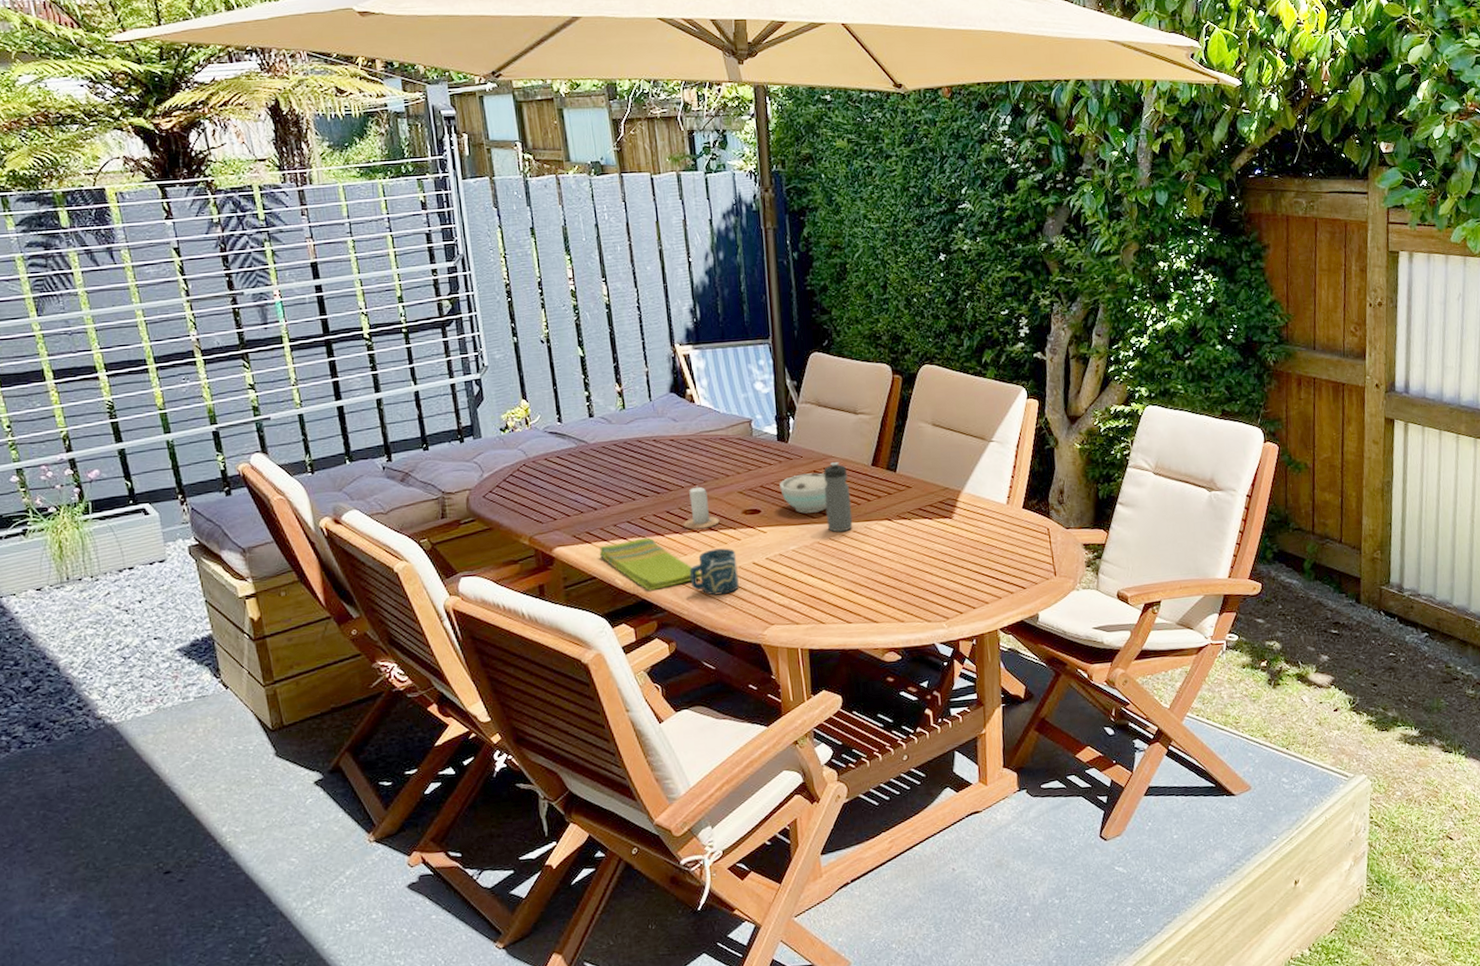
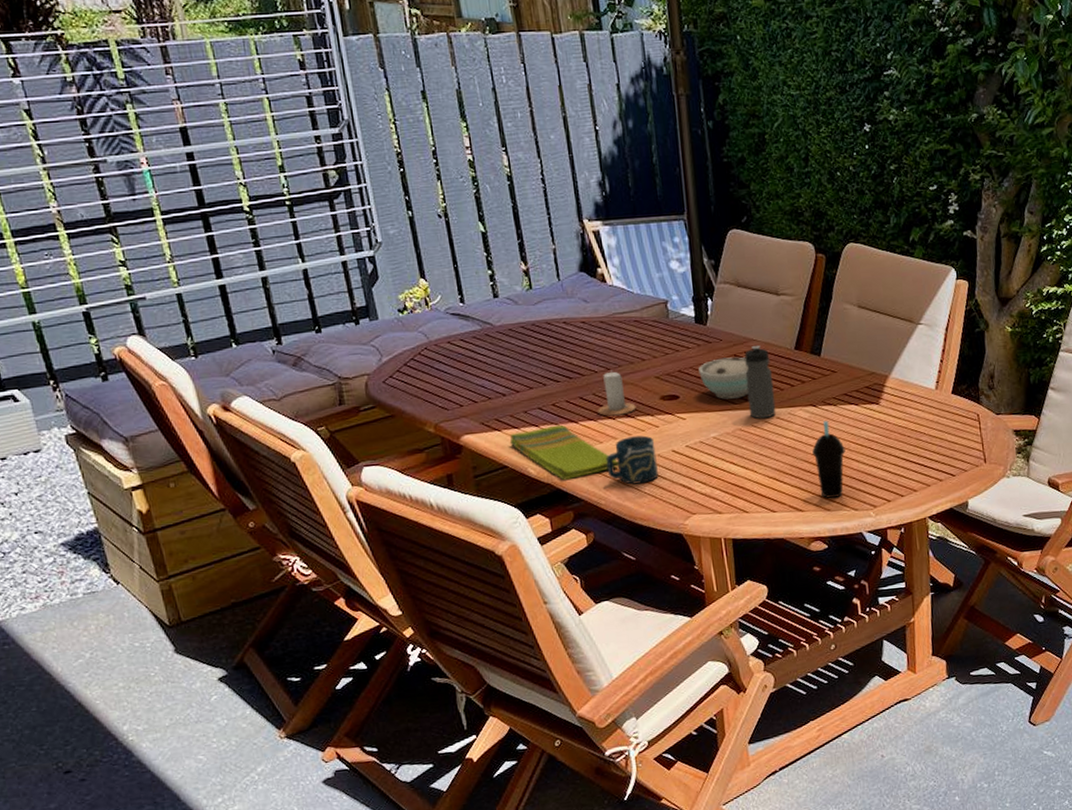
cup: none [887,534,919,610] -> present [812,421,846,498]

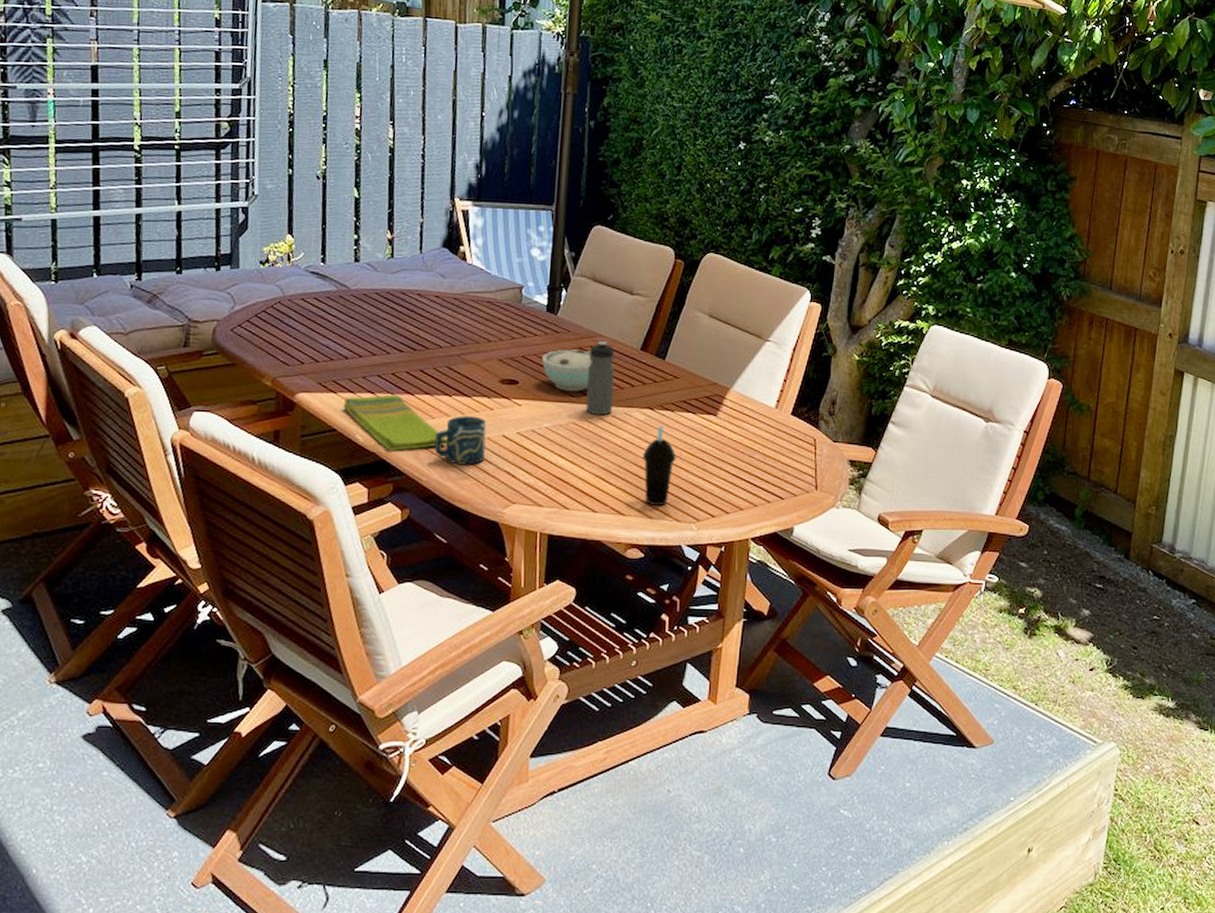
candle: present [597,371,636,416] -> none [435,348,474,393]

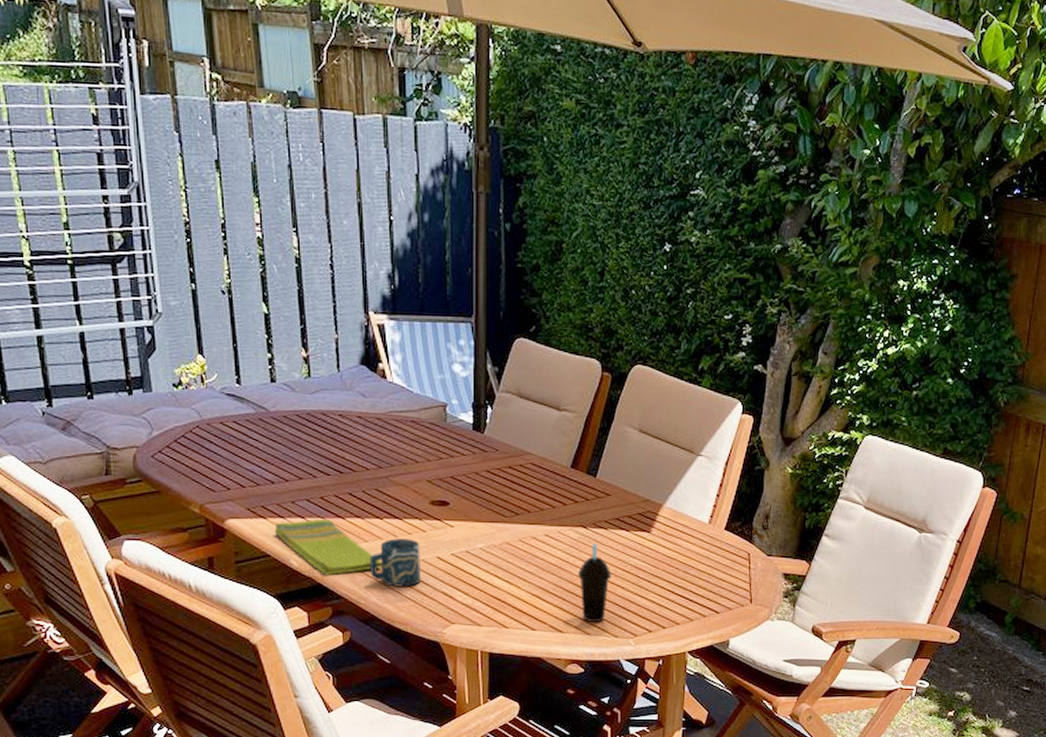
bowl: present [542,349,592,391] -> none [472,468,522,511]
water bottle: present [585,340,615,416] -> none [518,459,546,535]

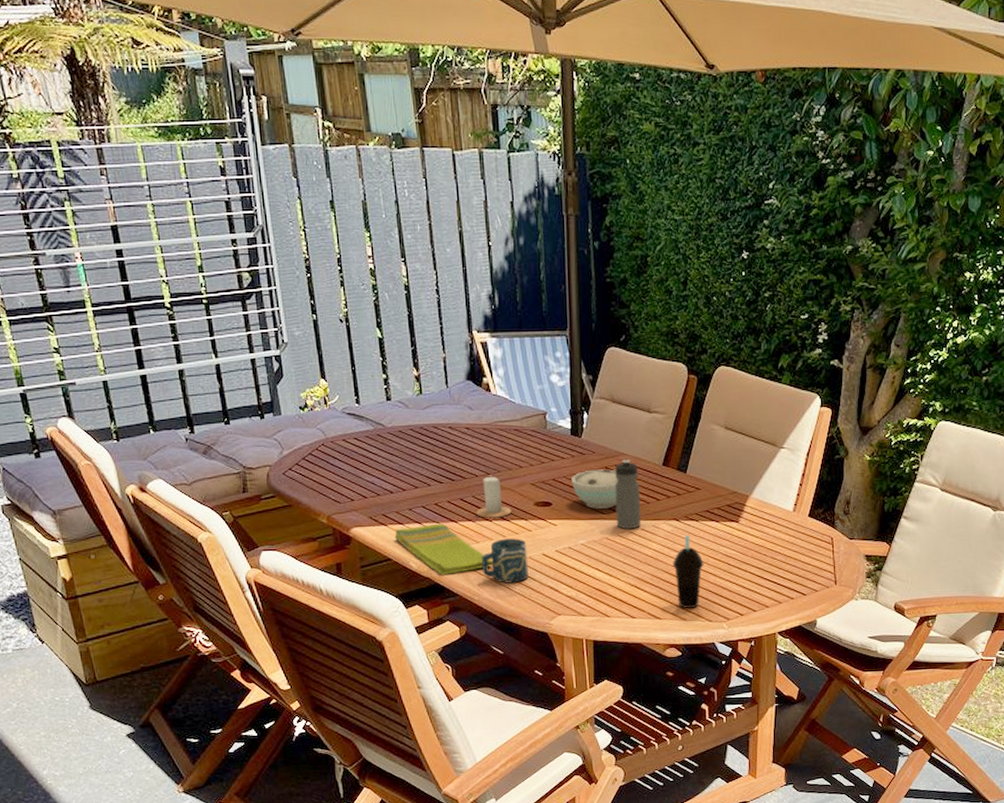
candle: none [366,470,405,516] -> present [476,476,512,518]
bowl: none [472,468,522,511] -> present [571,469,618,509]
water bottle: none [518,459,546,535] -> present [615,459,642,530]

